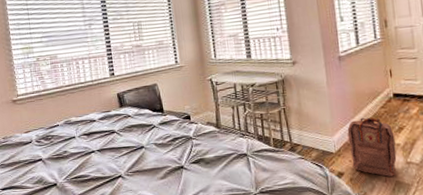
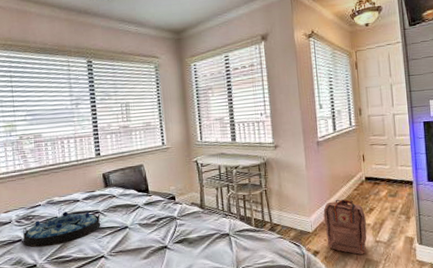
serving tray: none [43,131,118,167] -> present [23,211,101,247]

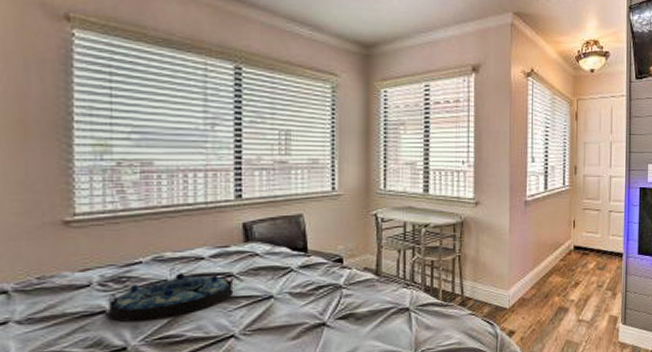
backpack: present [323,199,367,255] -> none [524,270,570,336]

